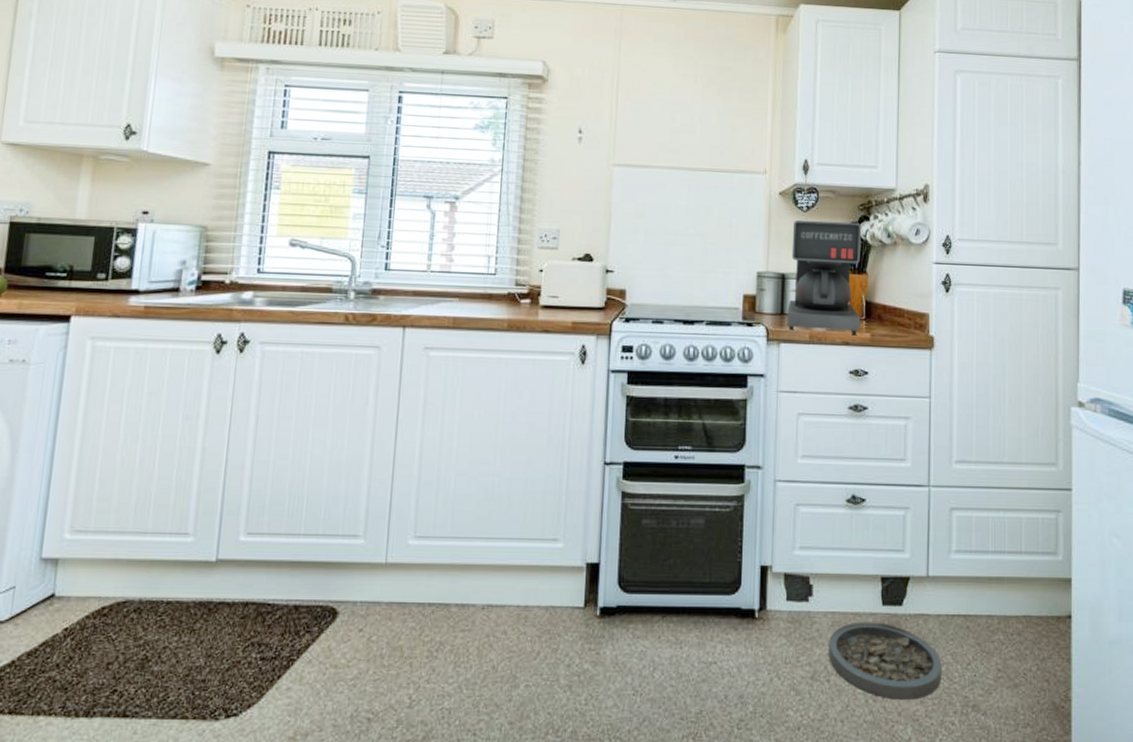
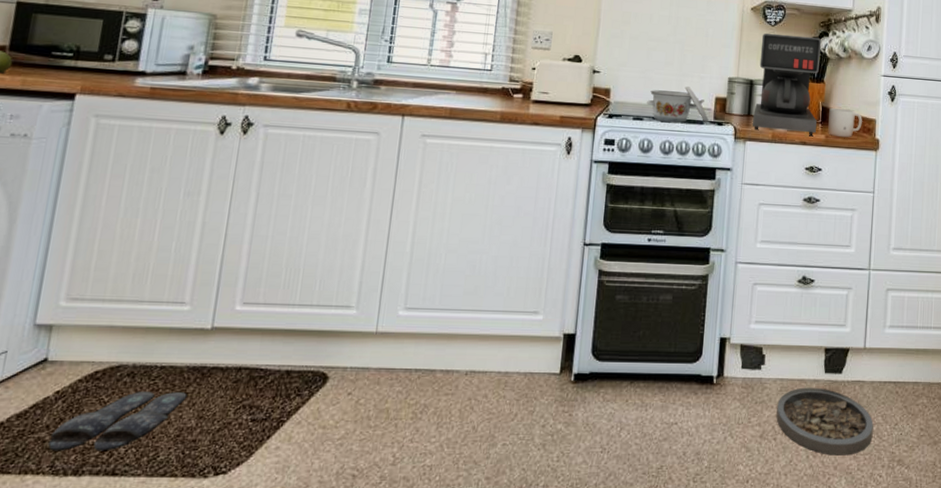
slippers: none [59,629,195,692] -> present [48,392,187,451]
cooking pot: none [667,284,737,326] -> present [647,86,709,124]
mug: none [873,301,913,336] -> present [828,107,862,138]

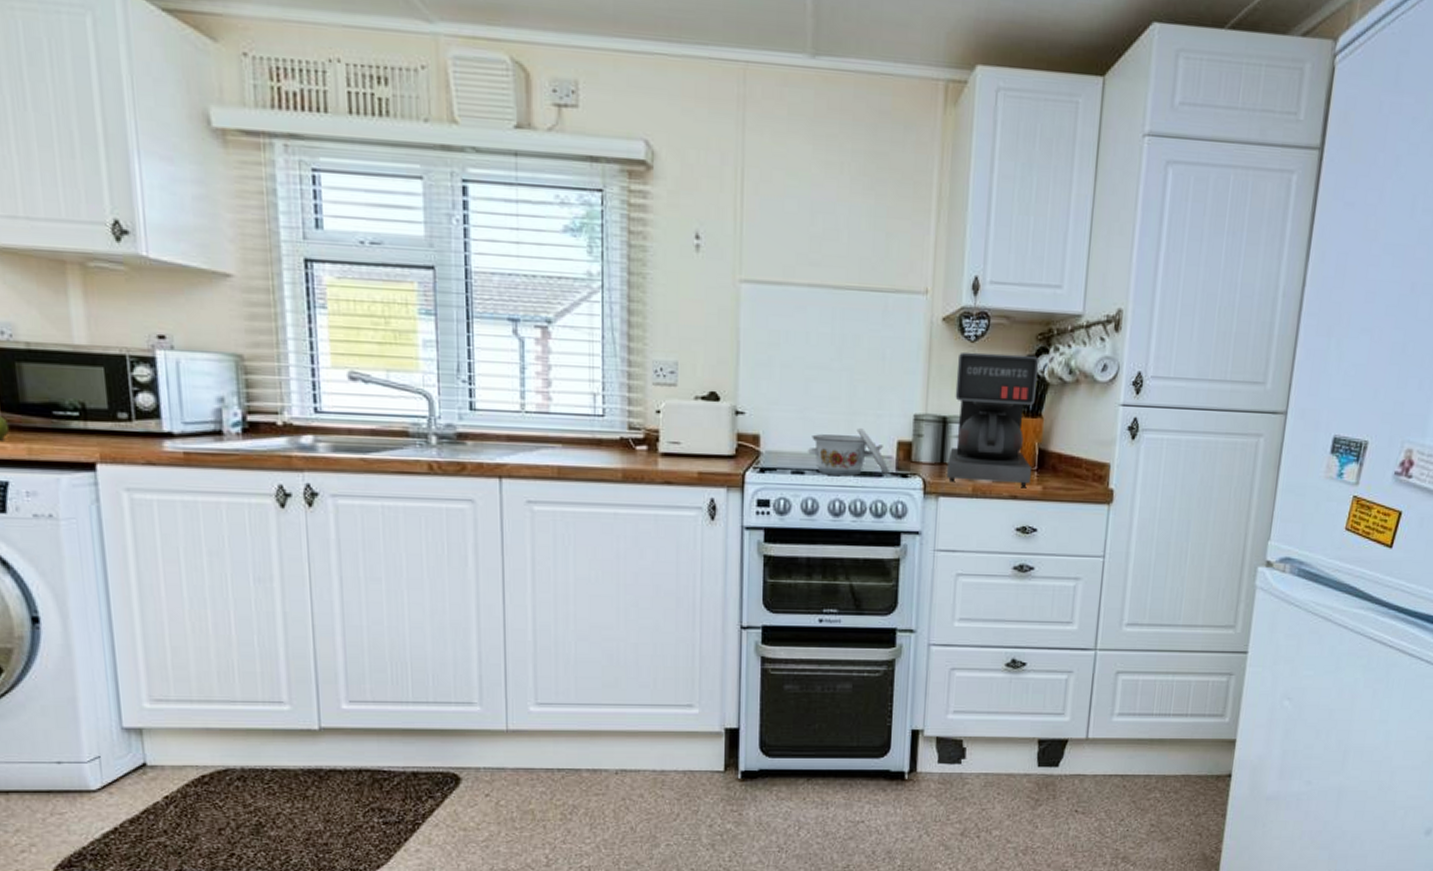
slippers: present [48,392,187,451] -> none [171,796,308,855]
pet bowl: present [776,387,874,455] -> none [980,782,1095,853]
mug: present [828,107,862,138] -> none [1046,449,1092,489]

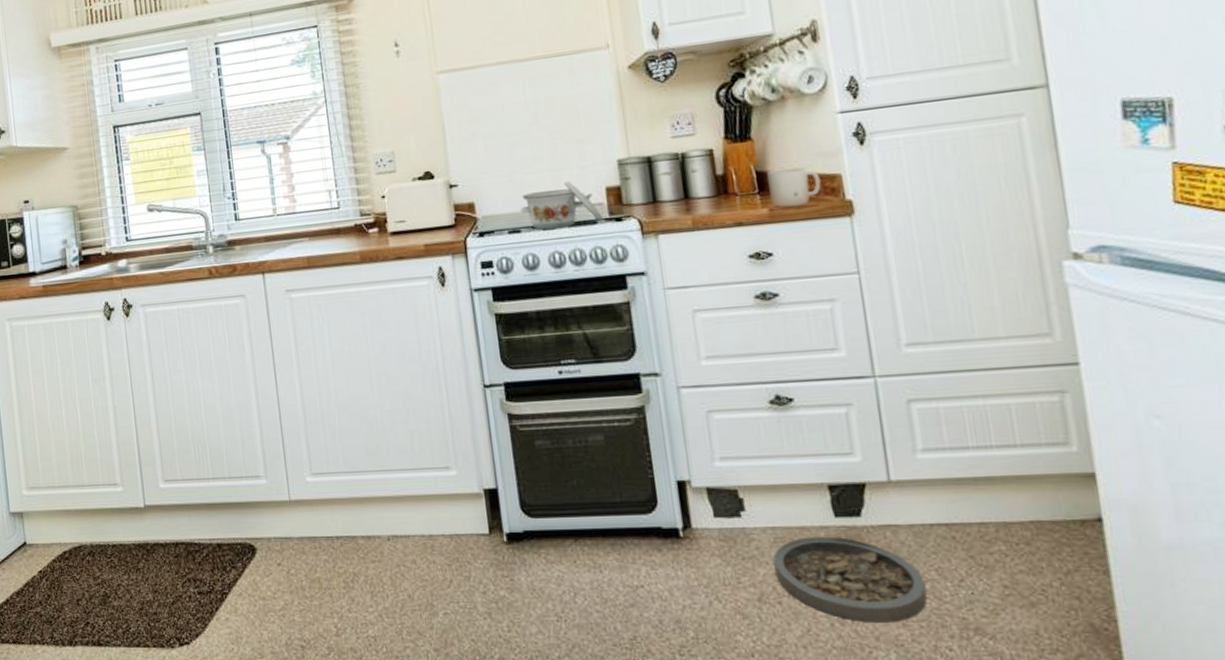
coffee maker: present [947,351,1040,487] -> none [651,82,754,219]
pet bowl: none [980,782,1095,853] -> present [773,536,928,623]
mug: none [1046,449,1092,489] -> present [766,167,821,208]

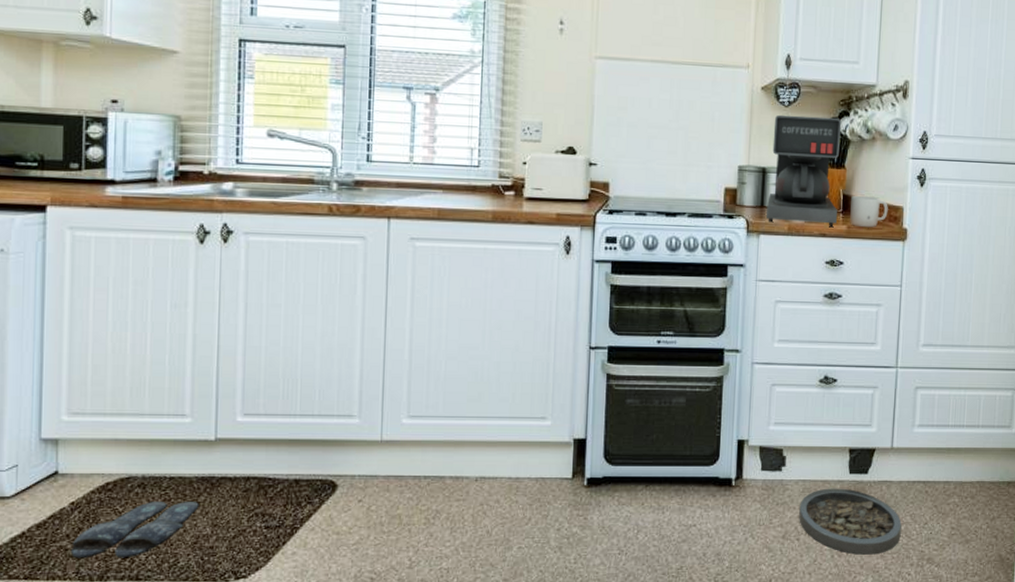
slippers: none [44,568,140,624] -> present [71,502,199,558]
cooking pot: present [520,181,603,231] -> none [650,177,718,218]
coffee maker: none [651,82,754,219] -> present [766,114,842,226]

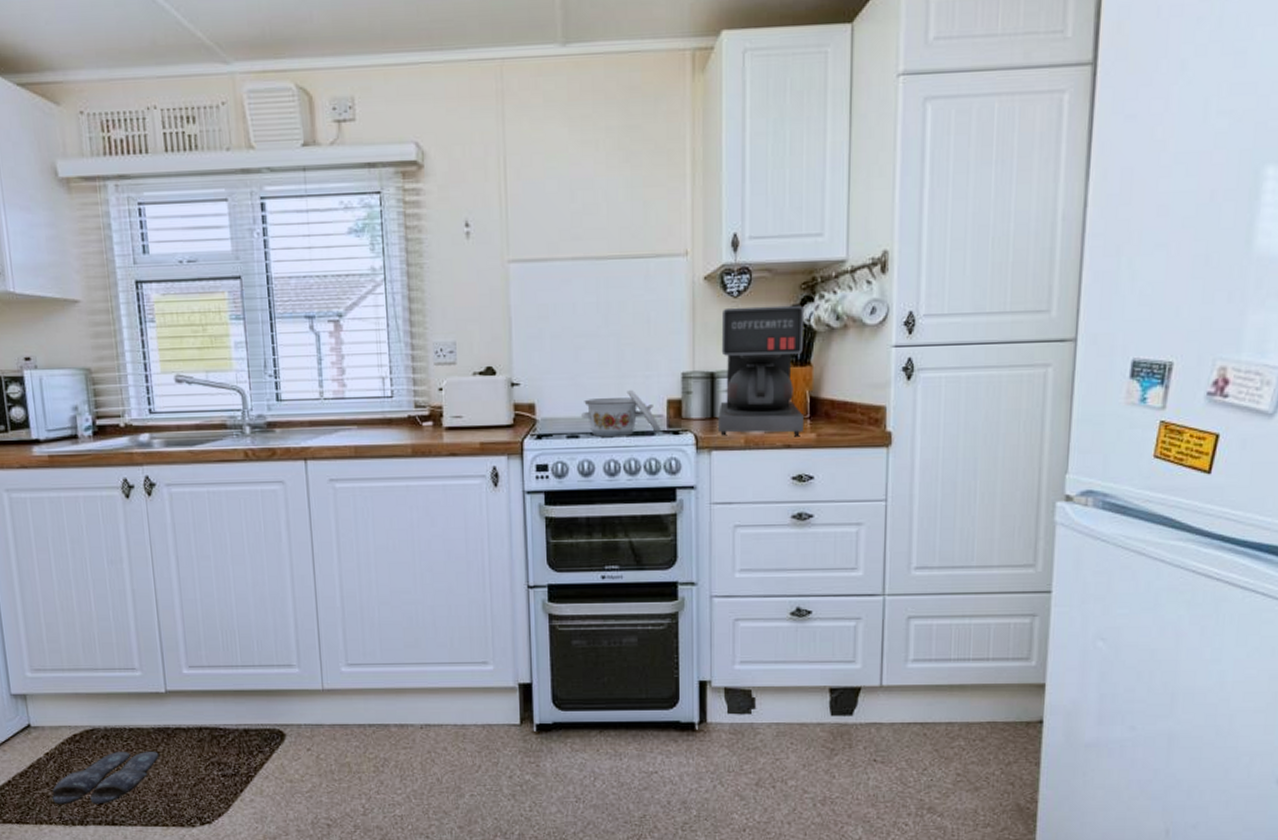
cooking pot: none [650,177,718,218] -> present [581,390,661,438]
pet bowl: present [799,488,902,555] -> none [774,731,896,803]
mug: present [849,195,888,228] -> none [818,396,867,435]

